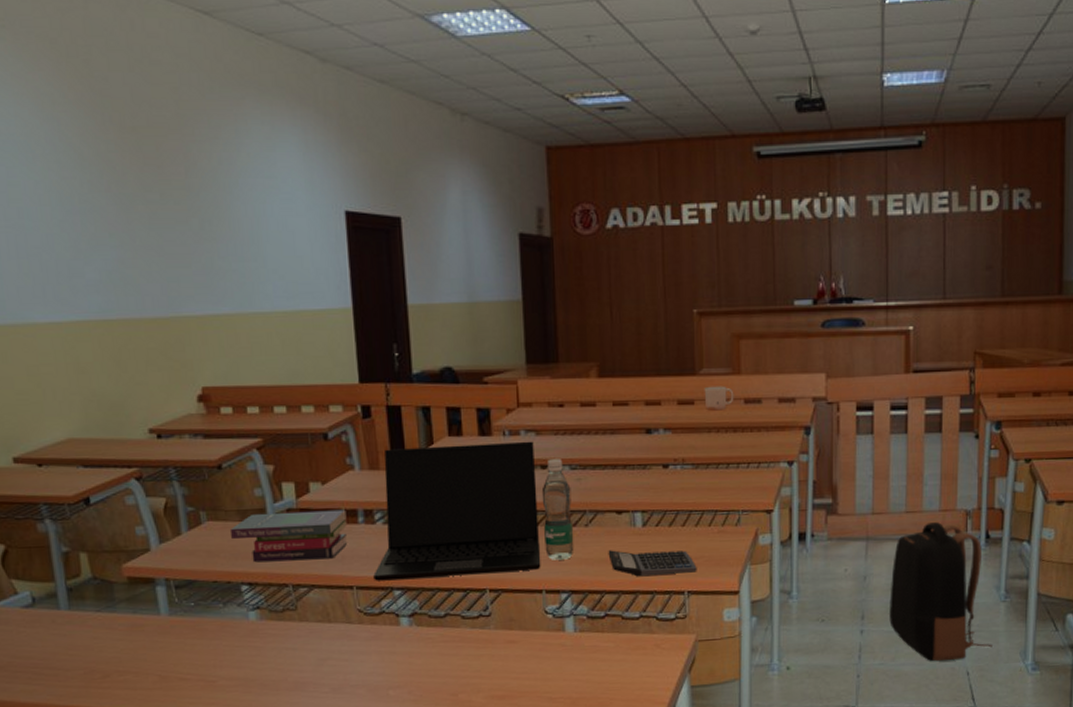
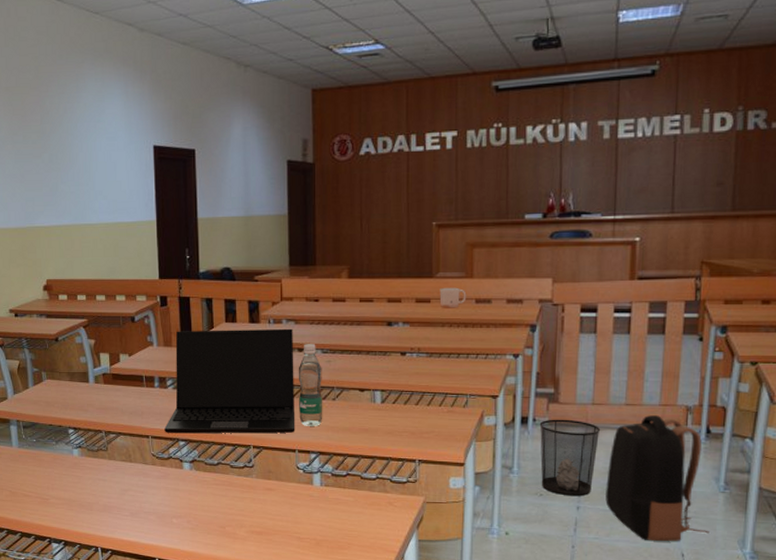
books: present [229,509,348,563] -> none [62,376,147,413]
calculator: present [608,550,697,576] -> none [351,421,428,445]
waste bin: none [818,532,882,620] -> present [539,419,601,497]

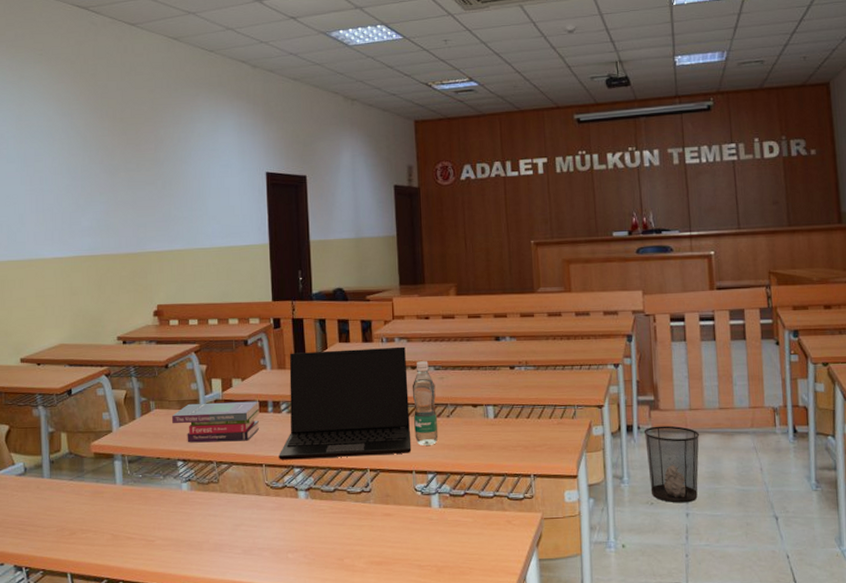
books: none [62,376,147,413] -> present [171,401,260,443]
mug: present [439,287,467,308] -> none [542,301,567,322]
backpack: present [605,415,709,541] -> none [710,418,809,544]

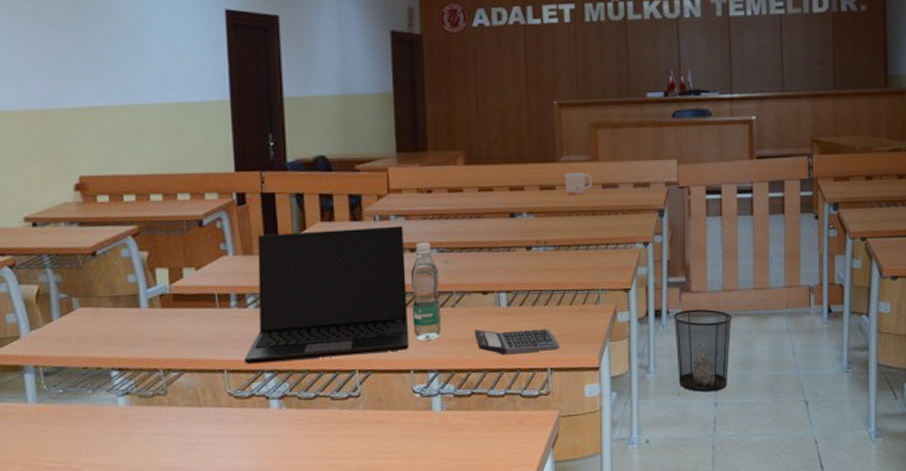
books: present [171,401,260,443] -> none [101,294,220,348]
calculator: none [466,438,541,460] -> present [474,329,559,354]
mug: none [542,301,567,322] -> present [564,172,593,196]

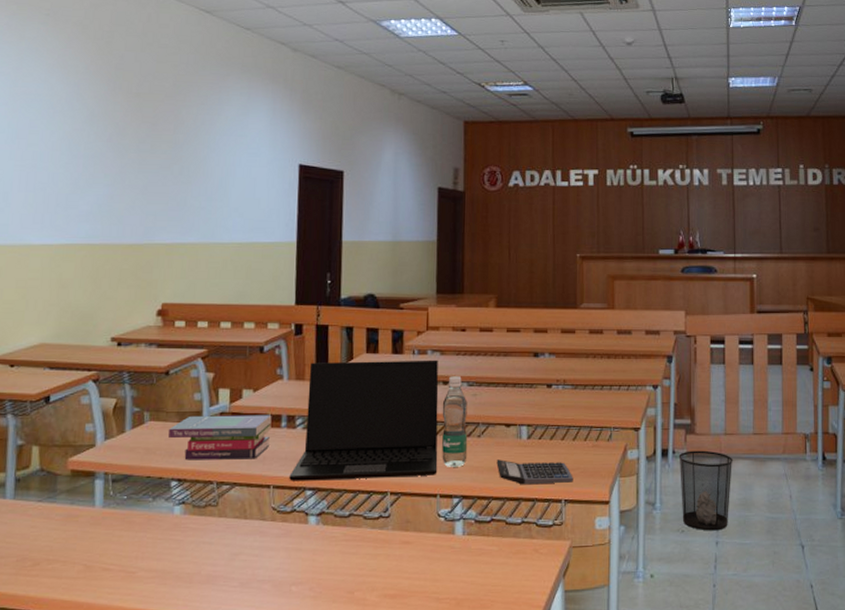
books: none [101,294,220,348] -> present [168,414,272,461]
mug: present [564,172,593,196] -> none [584,318,609,339]

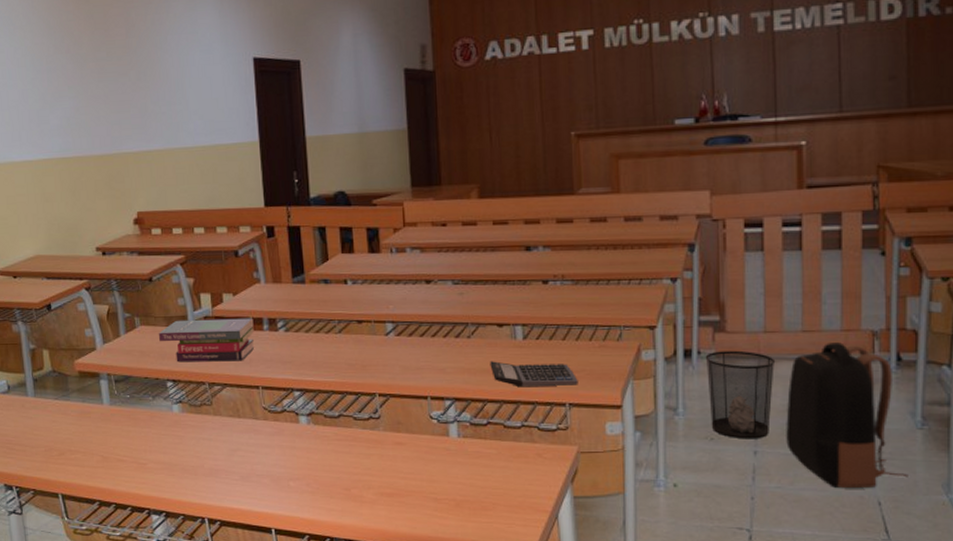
laptop: present [289,360,439,481] -> none [276,257,426,383]
bottle: present [442,376,468,467] -> none [426,274,458,369]
backpack: none [741,444,832,573] -> present [786,342,908,488]

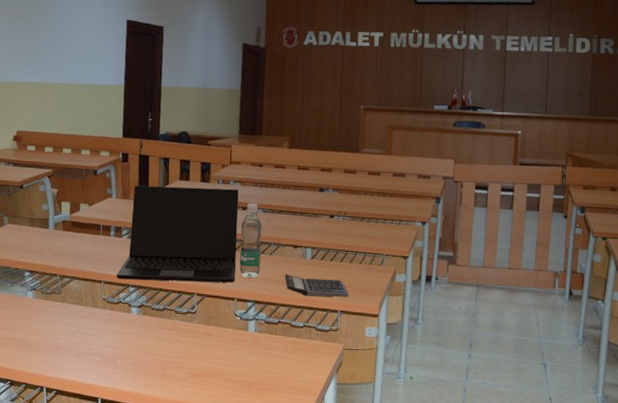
books: present [158,318,255,363] -> none [22,222,103,259]
laptop: none [276,257,426,383] -> present [116,185,239,283]
bottle: none [426,274,458,369] -> present [239,203,262,278]
waste bin: present [705,350,776,439] -> none [440,278,489,346]
backpack: present [786,342,908,488] -> none [491,278,571,387]

